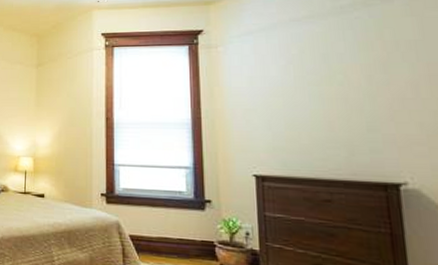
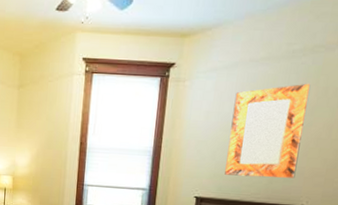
home mirror: none [281,38,385,149] -> present [225,83,310,178]

